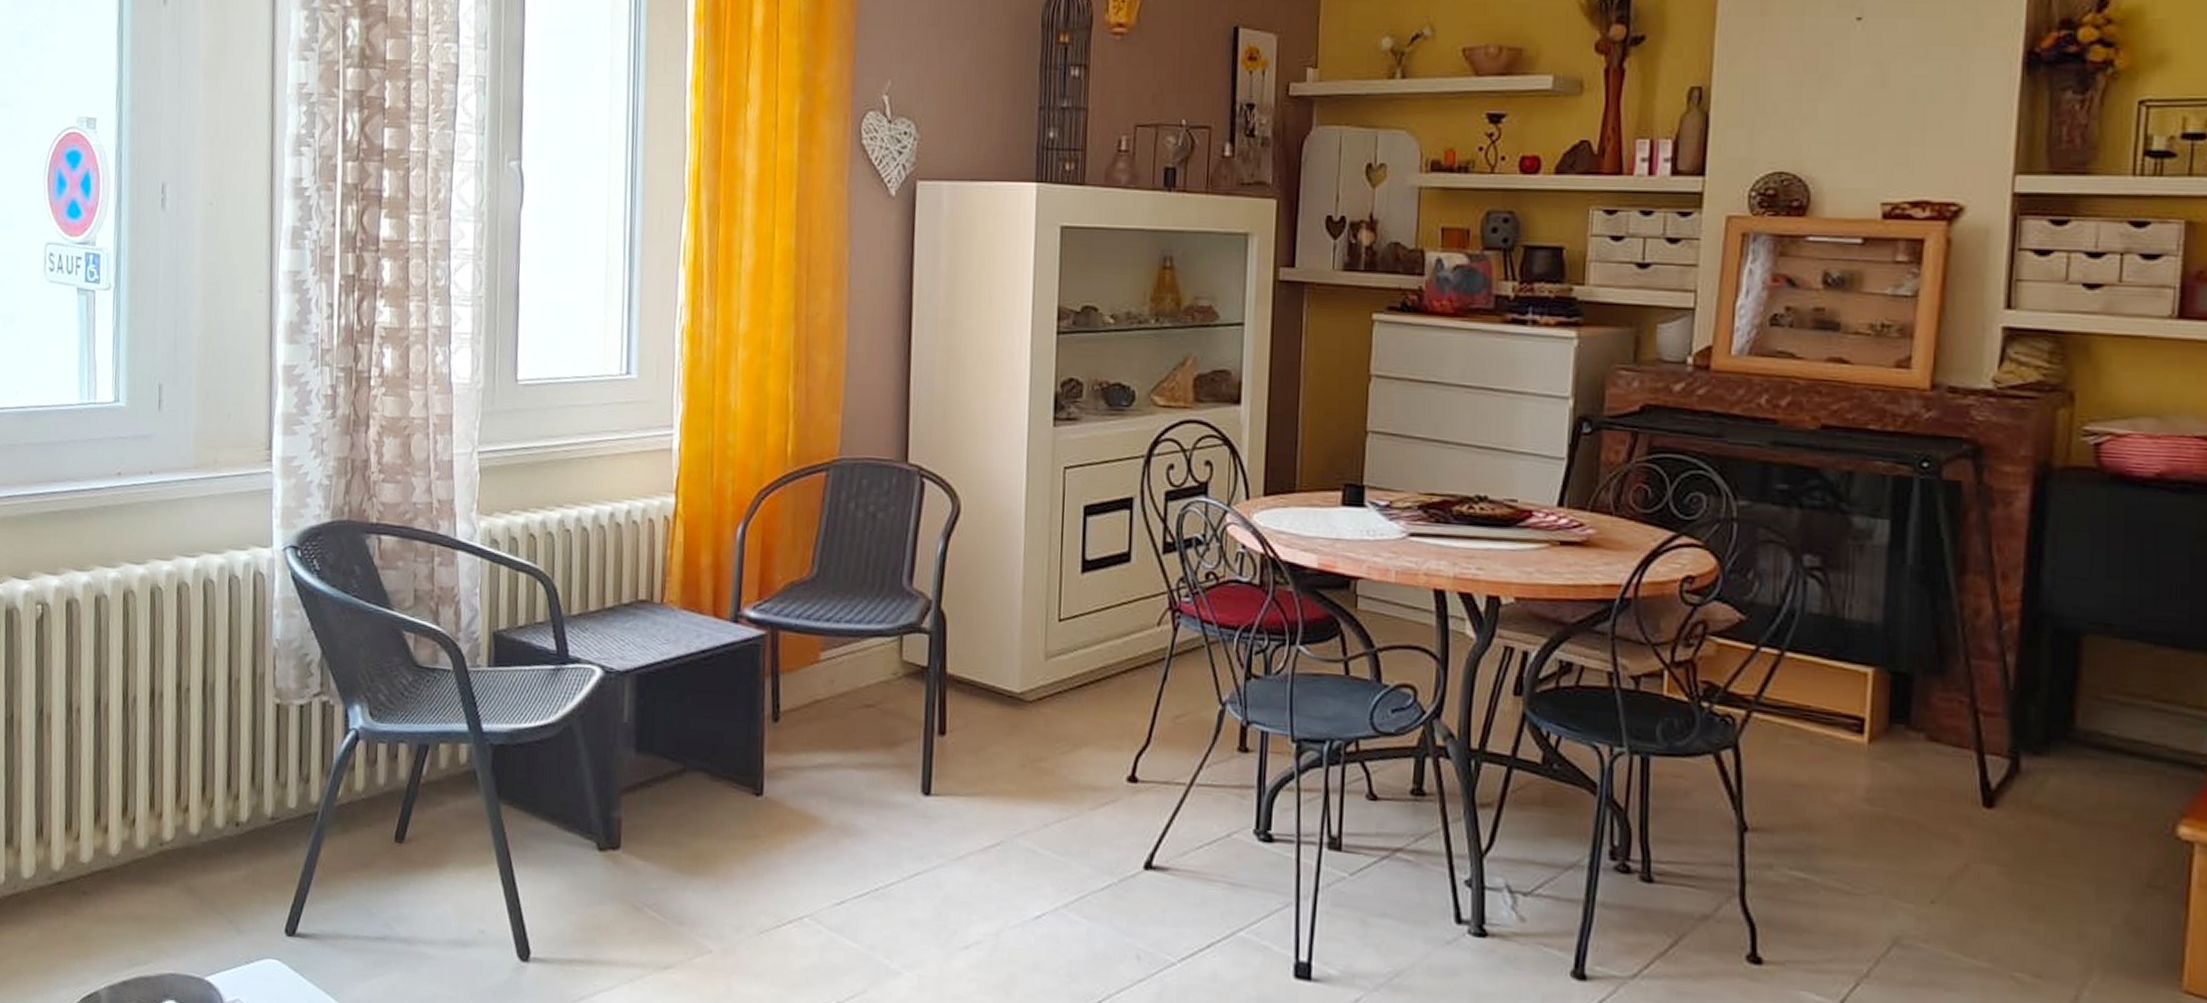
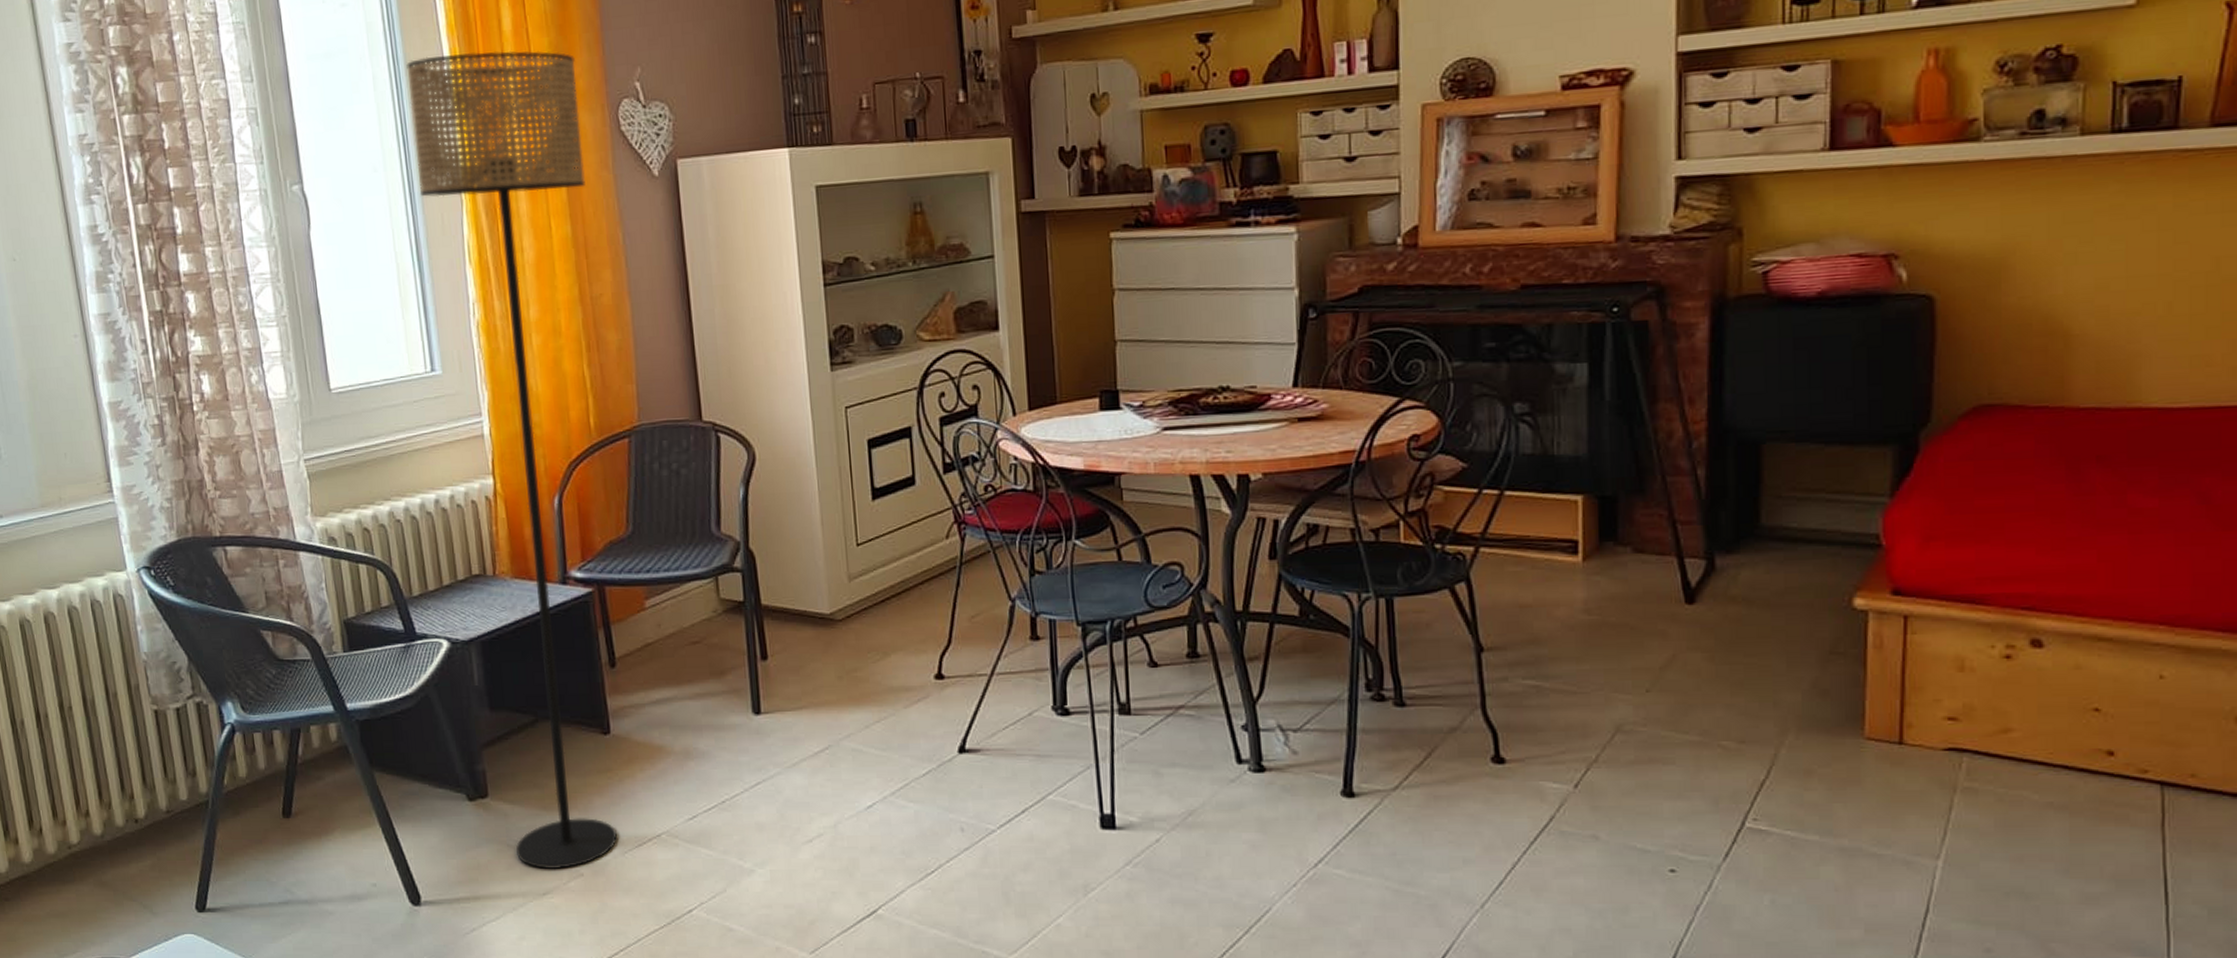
floor lamp: none [641,44,823,942] -> present [406,50,617,870]

